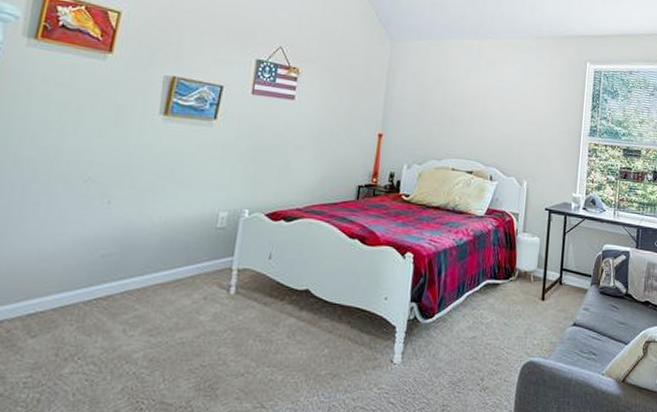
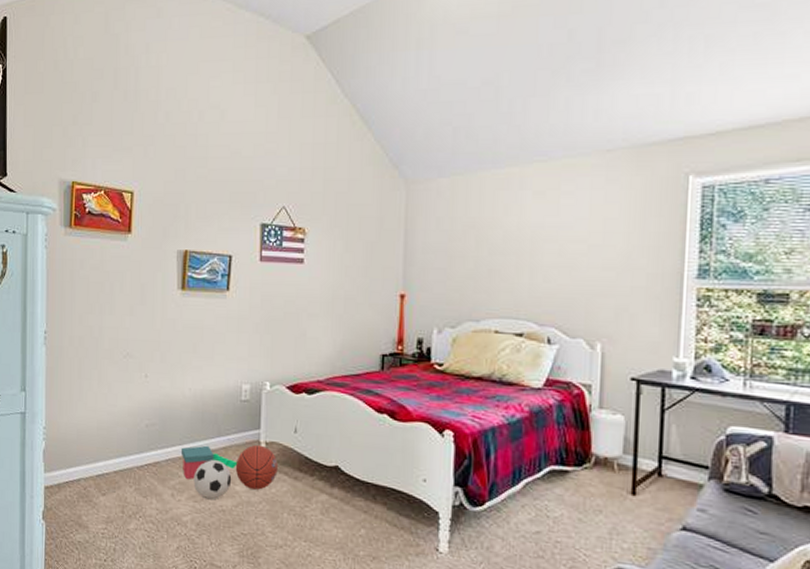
toy box: none [140,275,205,312] -> present [180,445,238,479]
soccer ball: none [151,289,197,333] -> present [193,459,232,500]
basketball: none [201,272,249,318] -> present [235,444,278,490]

